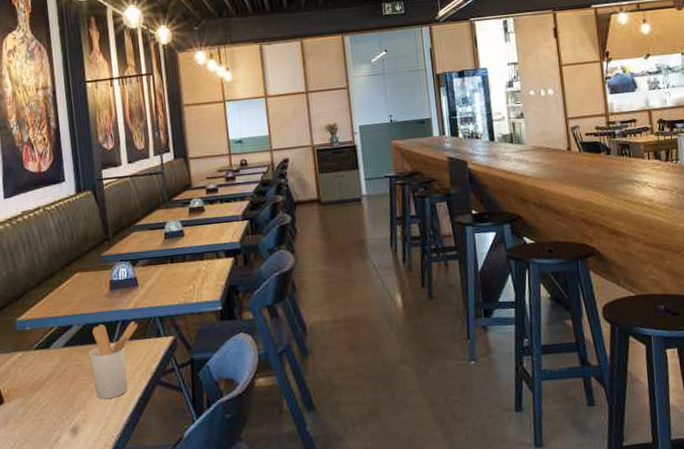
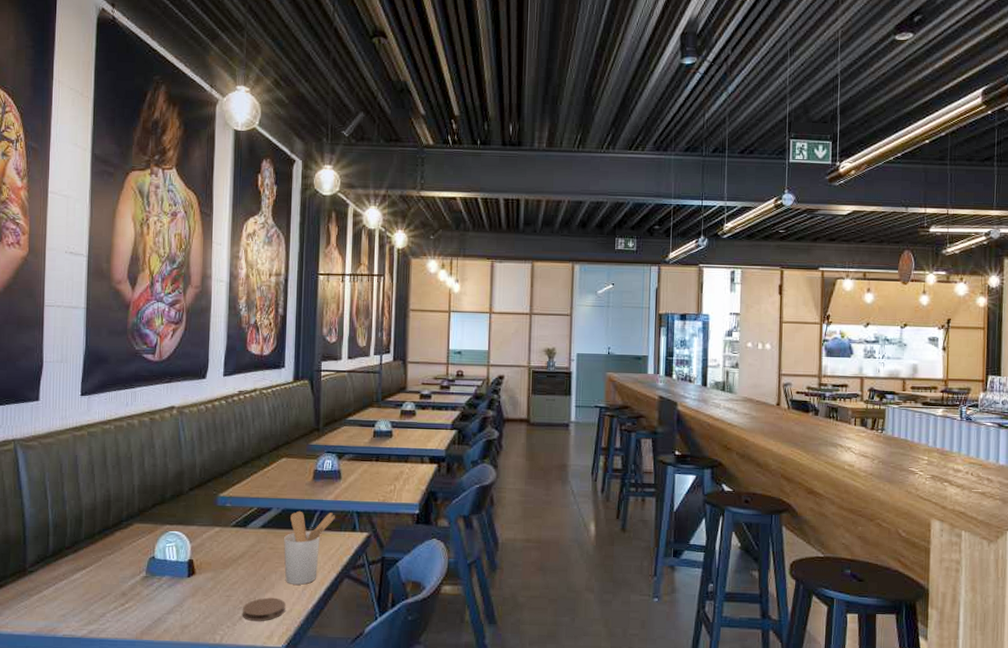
coaster: none [56,415,101,442] -> present [242,597,285,621]

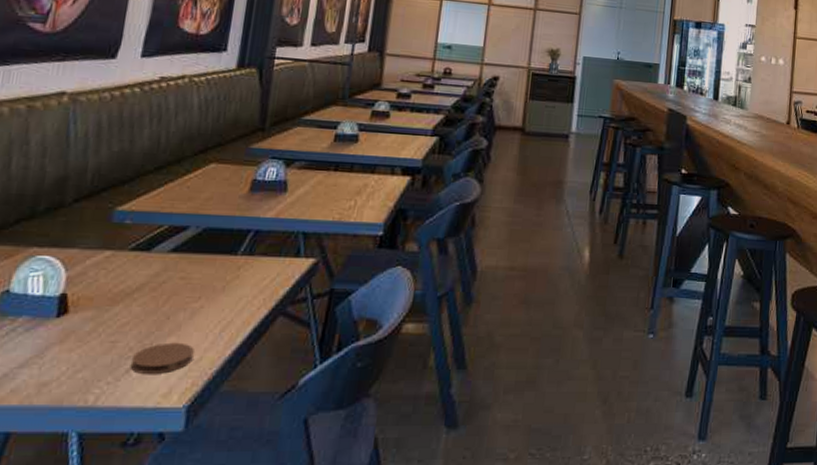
utensil holder: present [284,510,335,585] -> none [197,230,274,325]

